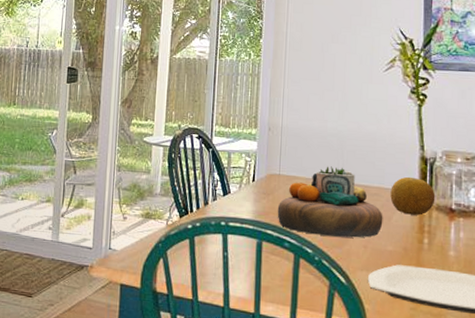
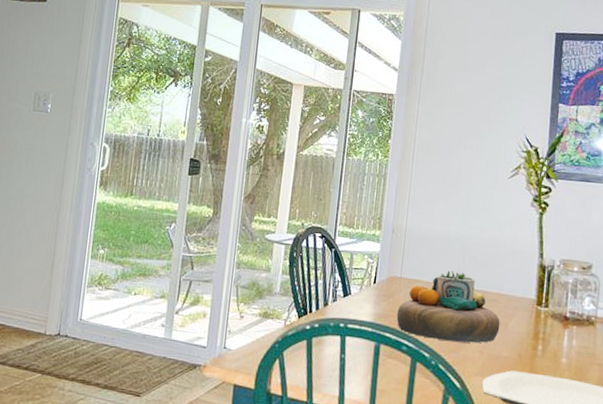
fruit: present [390,176,436,215] -> none [508,283,552,322]

